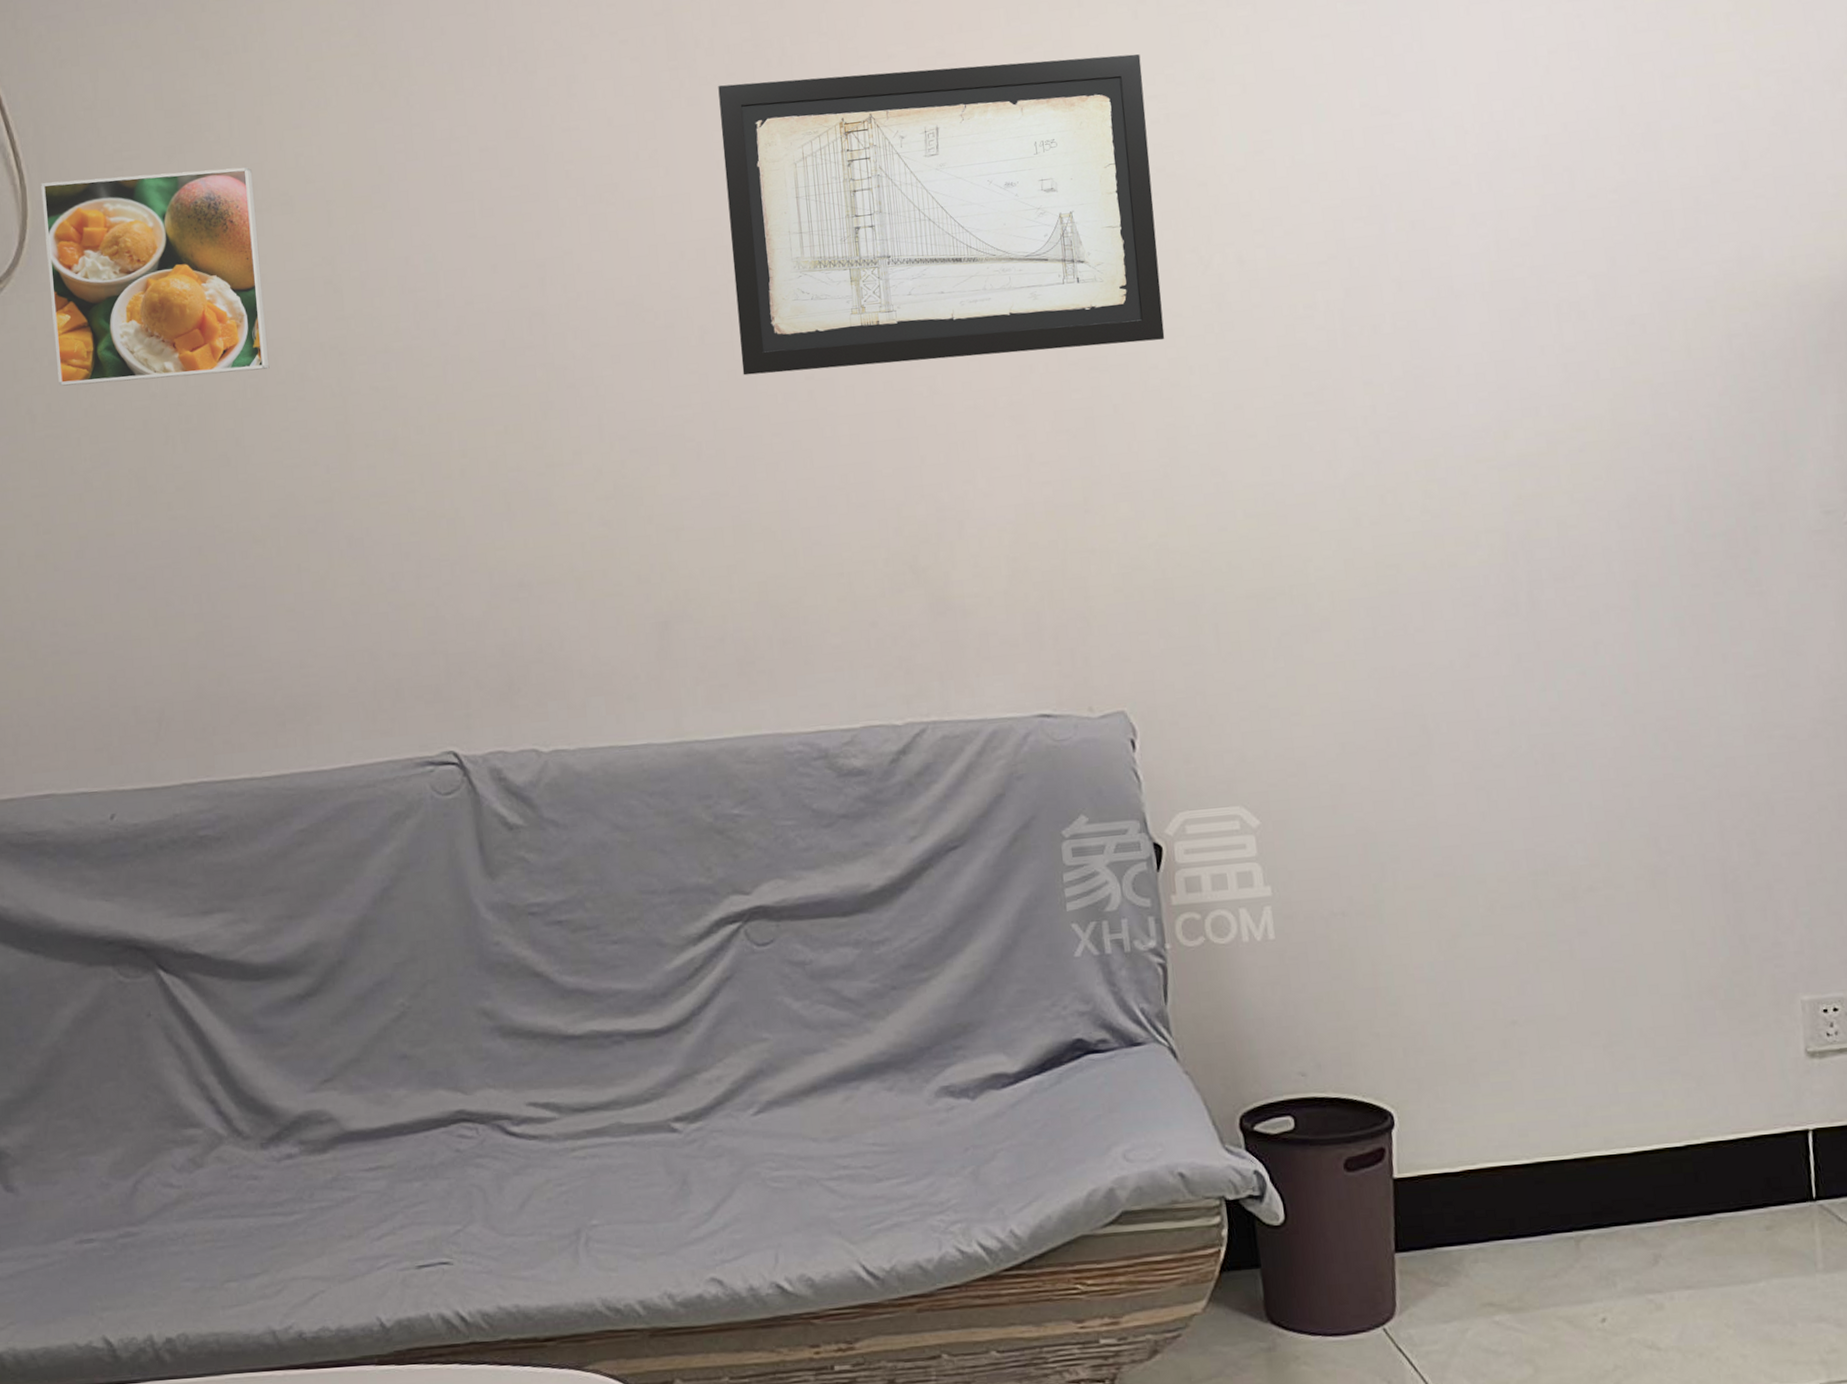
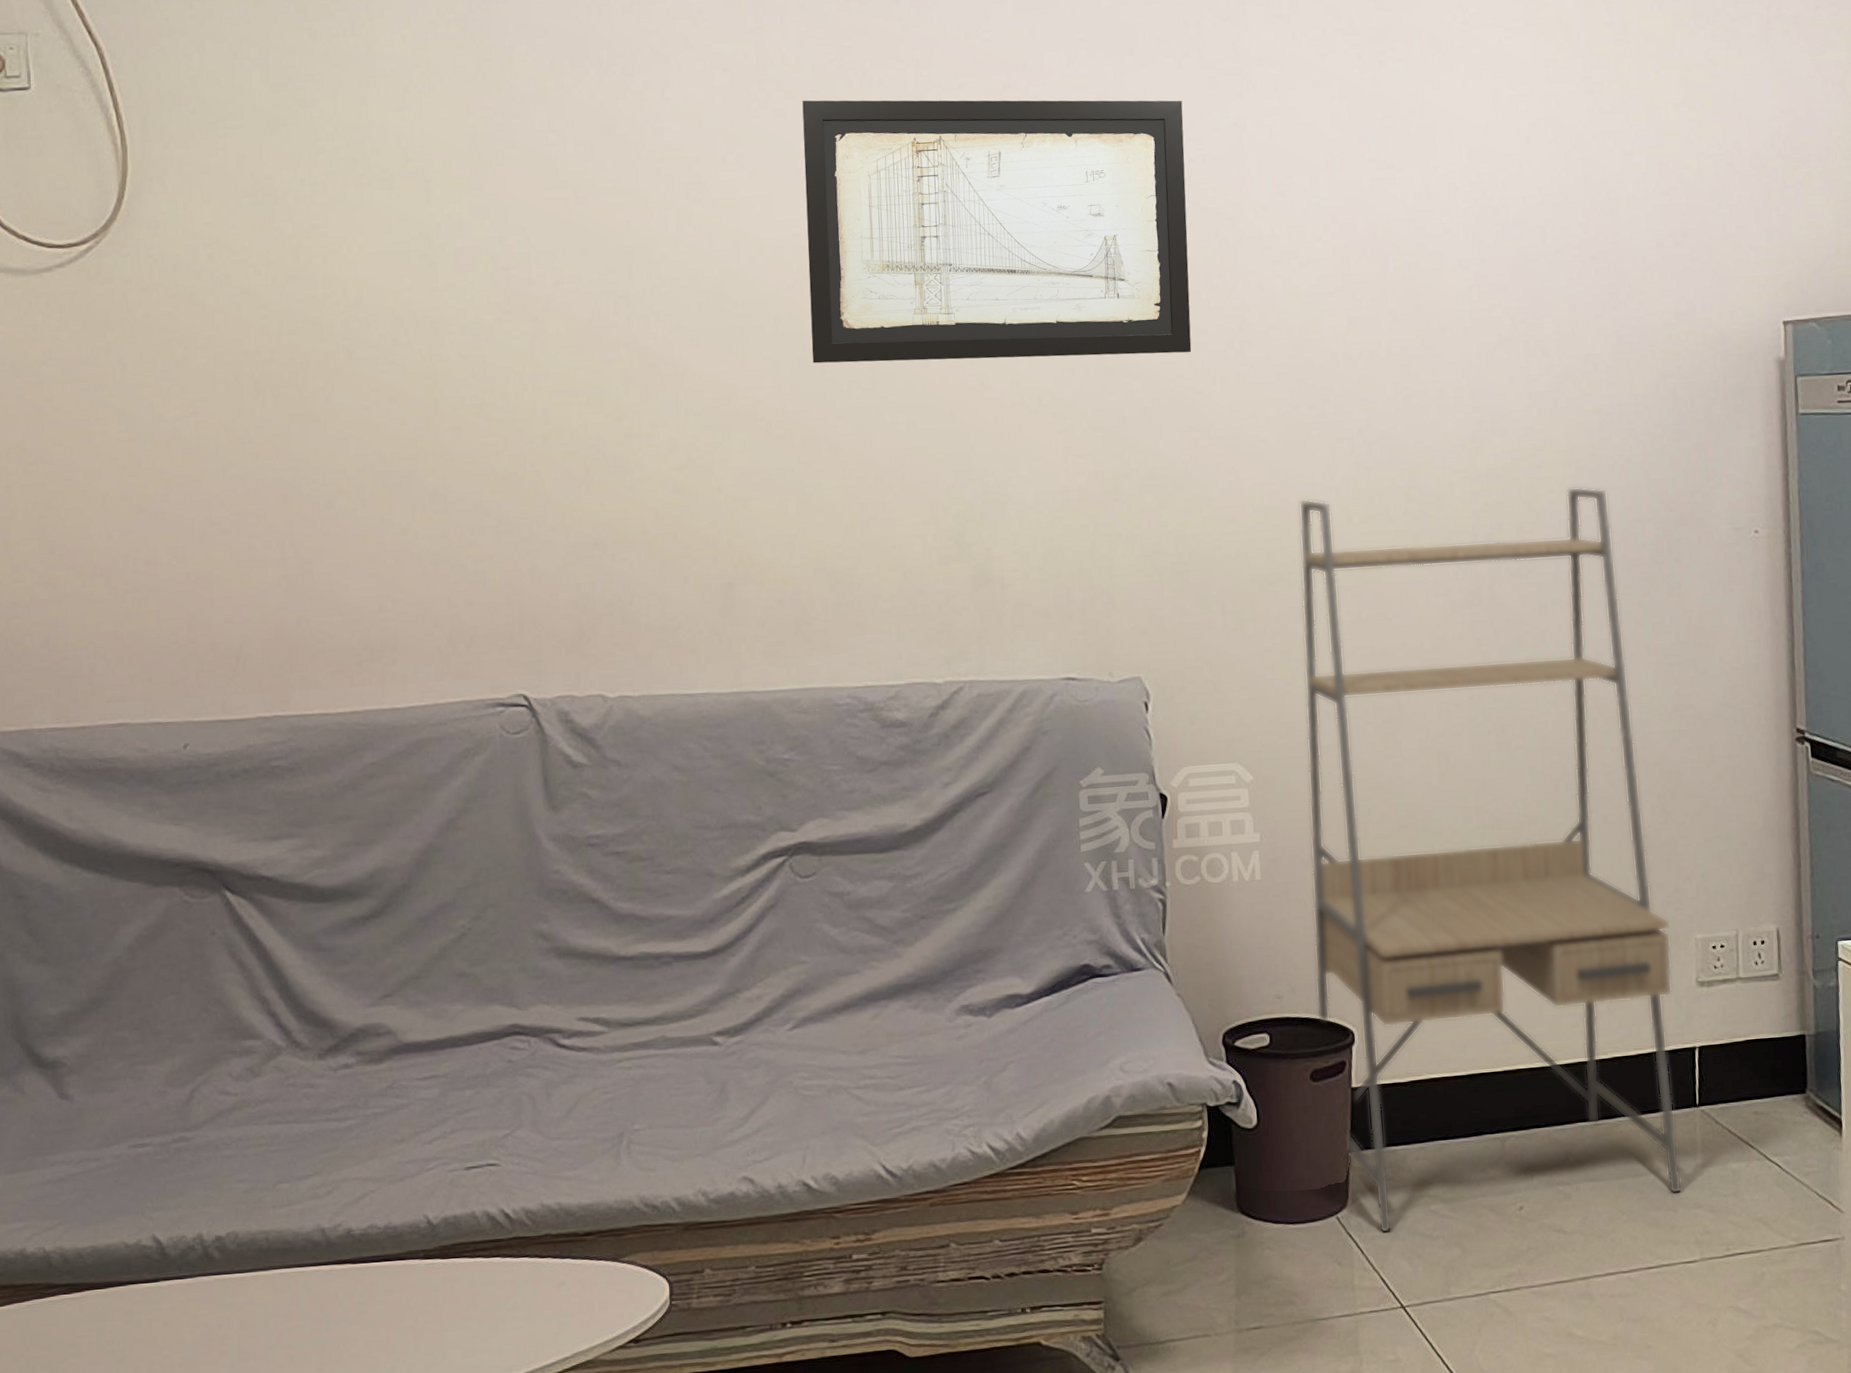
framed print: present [41,167,270,386] -> none [142,143,363,338]
shelving unit: none [1297,471,1801,1349] -> present [1299,487,1683,1234]

